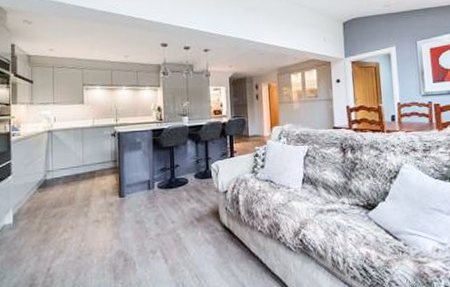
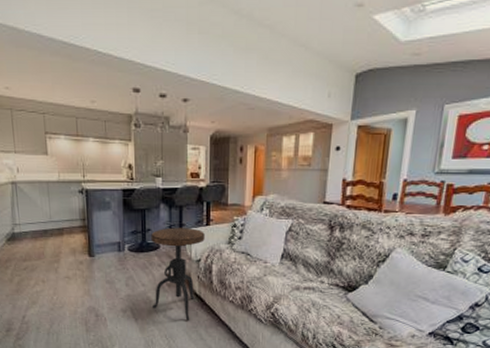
side table: none [179,161,230,256] -> present [151,227,205,321]

